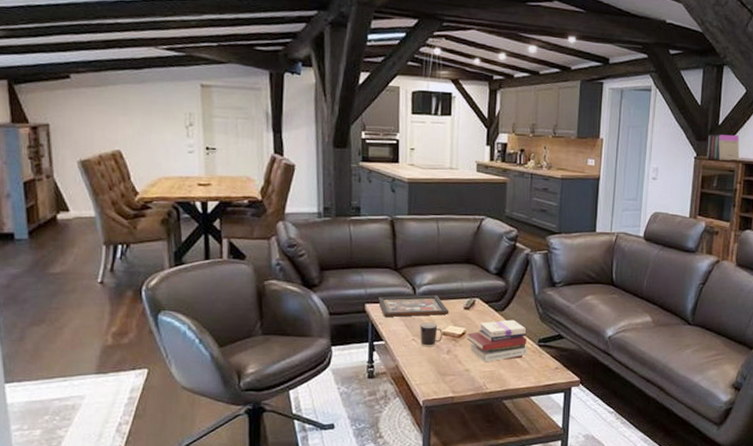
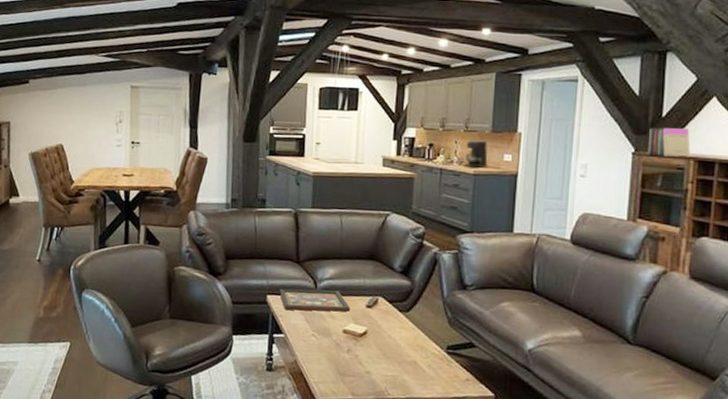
mug: present [420,322,443,347] -> none [319,318,343,345]
books: present [467,319,528,362] -> none [369,322,435,366]
coffee maker: none [552,146,574,173] -> present [463,140,488,168]

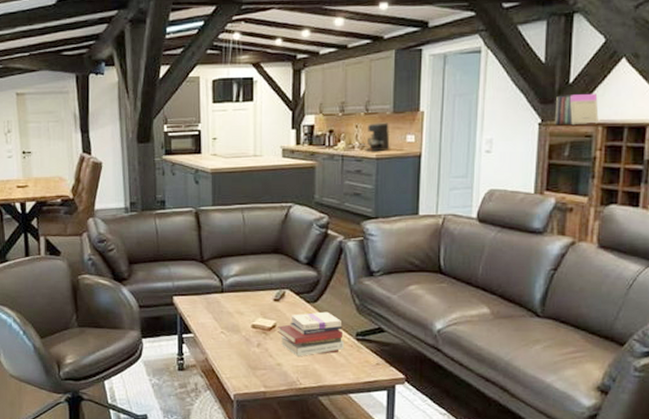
decorative tray: present [279,288,351,312] -> none [185,287,258,309]
books: none [369,322,435,366] -> present [278,311,345,356]

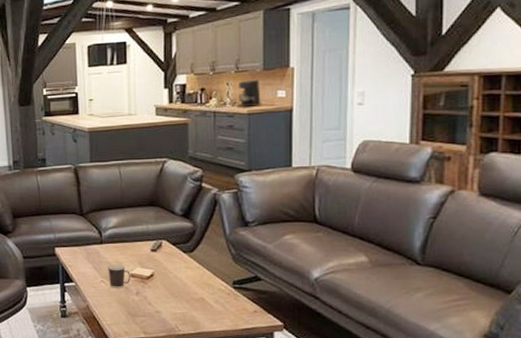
mug: none [228,315,252,340] -> present [108,264,131,289]
books: present [278,311,345,356] -> none [156,261,222,304]
books: present [554,93,599,126] -> none [428,43,474,77]

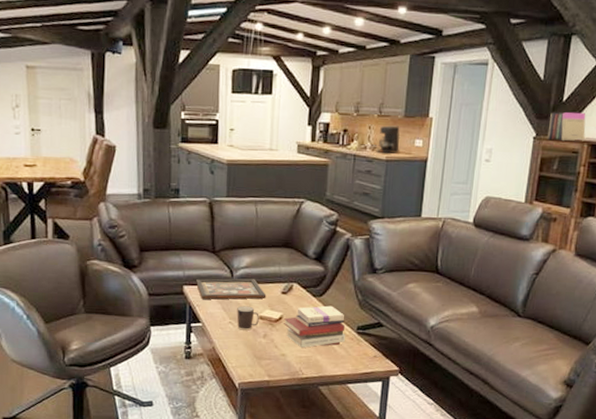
decorative tray: none [66,238,136,260] -> present [195,278,267,300]
books: none [156,261,222,304] -> present [284,305,346,348]
books: none [428,43,474,77] -> present [546,112,586,142]

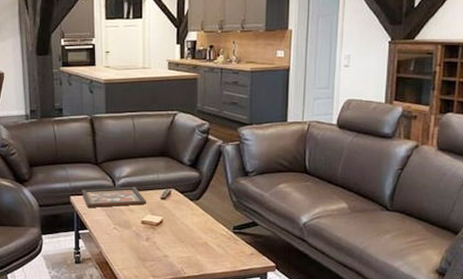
mug: present [236,306,259,331] -> none [120,212,141,235]
books: present [284,305,346,348] -> none [165,208,223,248]
coffee maker: present [376,125,400,154] -> none [241,39,263,66]
books: present [546,112,586,142] -> none [402,16,438,44]

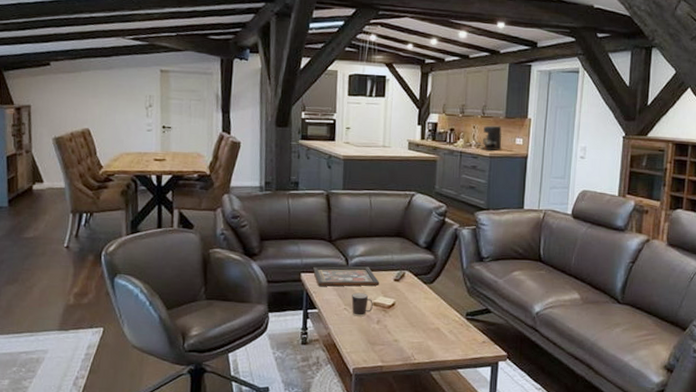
mug: none [120,212,141,235] -> present [351,292,373,317]
coffee maker: none [241,39,263,66] -> present [480,125,502,151]

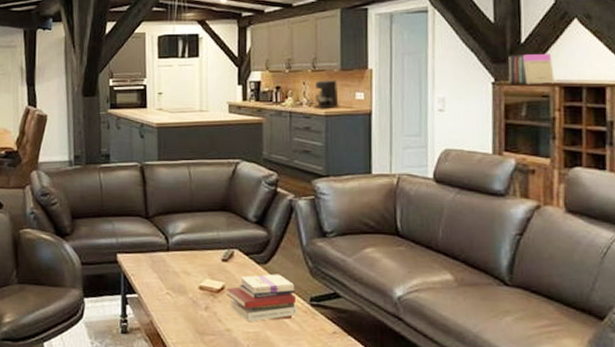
decorative tray: present [312,266,380,287] -> none [129,245,206,269]
mug: present [351,292,373,317] -> none [174,275,199,302]
books: none [396,292,456,333] -> present [227,274,298,322]
books: none [635,114,670,142] -> present [508,53,555,85]

